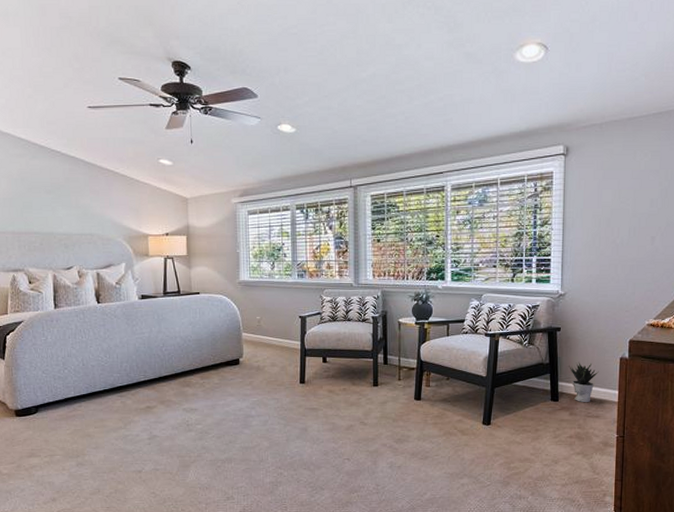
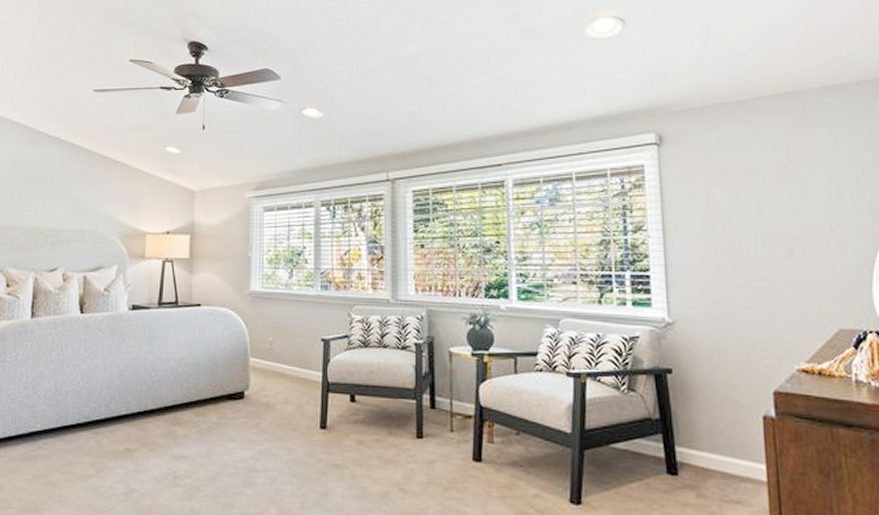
potted plant: present [569,361,599,403] -> none [688,418,734,481]

